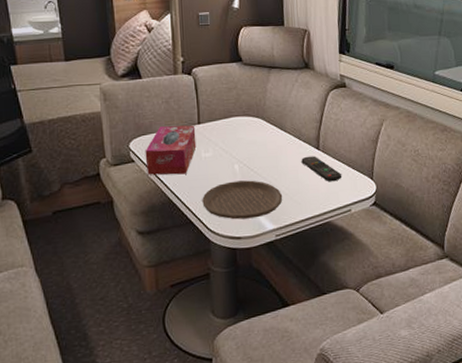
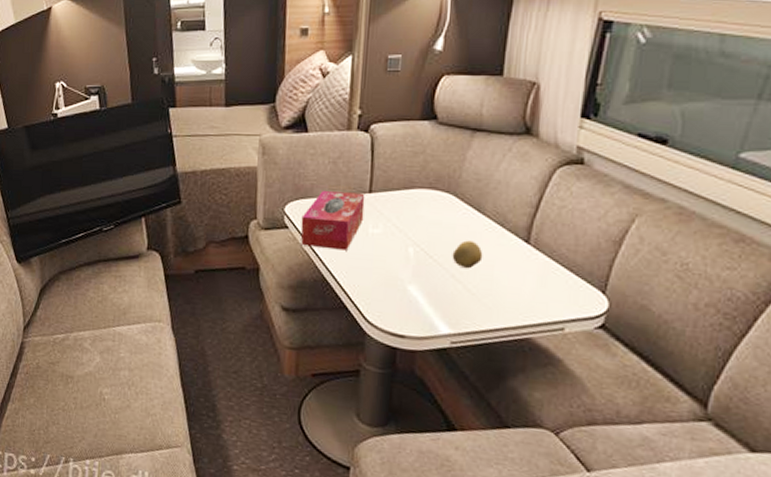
plate: present [202,180,283,220] -> none [362,267,468,317]
fruit: none [267,153,289,175] -> present [452,240,483,268]
remote control: present [301,156,342,182] -> none [501,249,559,288]

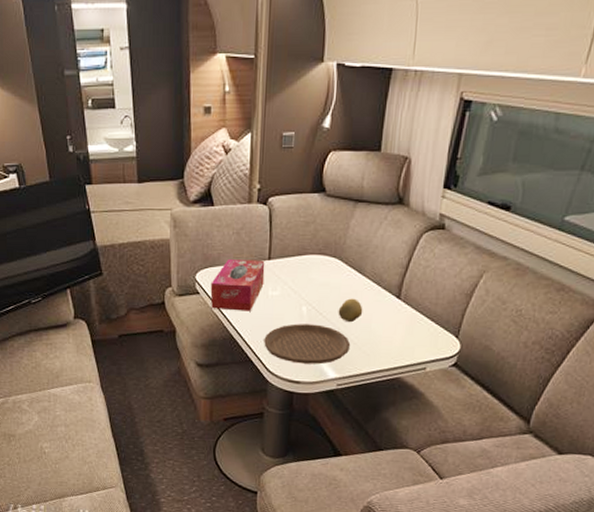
plate: none [362,267,468,317] -> present [264,324,351,365]

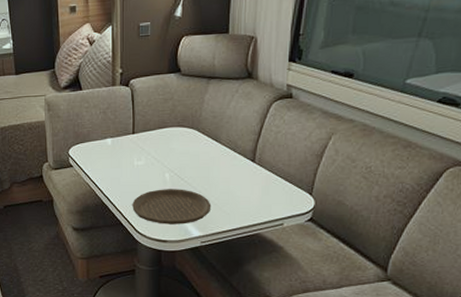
tissue box: present [210,259,265,311] -> none [82,135,130,180]
fruit: present [338,298,363,322] -> none [198,164,221,185]

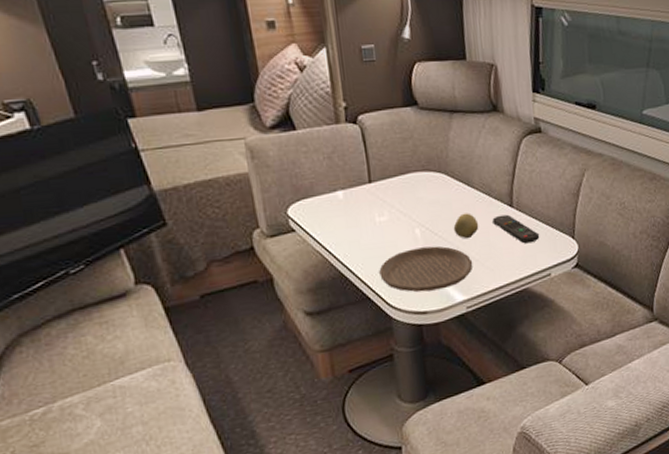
fruit: none [198,164,221,185] -> present [453,213,479,238]
remote control: none [234,168,278,195] -> present [492,214,540,244]

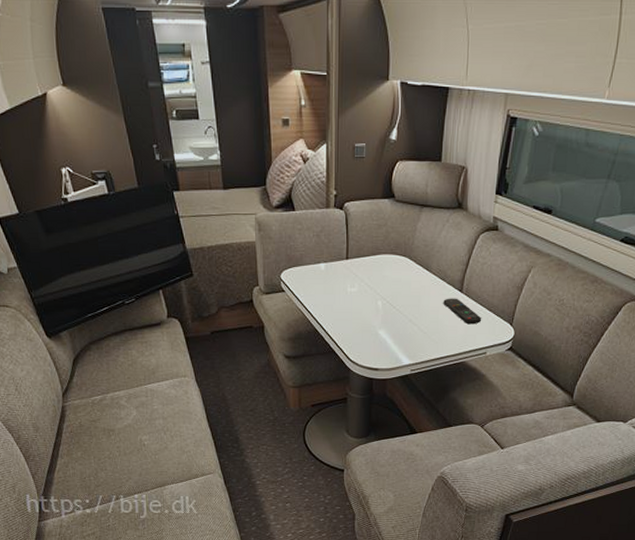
plate: present [379,246,473,292] -> none [345,317,421,353]
fruit: present [453,213,479,238] -> none [409,293,431,313]

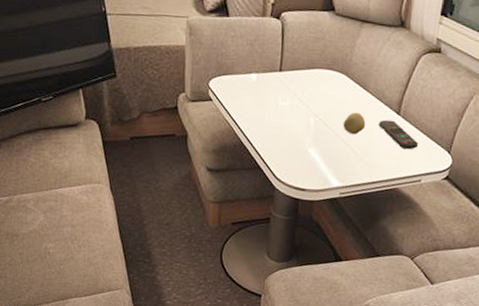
fruit: none [409,293,431,313] -> present [343,112,366,134]

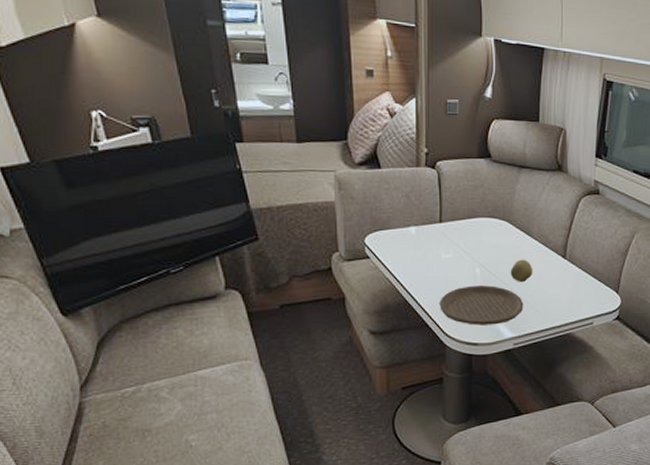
plate: none [272,133,354,173] -> present [439,285,524,325]
remote control: present [379,119,419,150] -> none [546,264,587,293]

